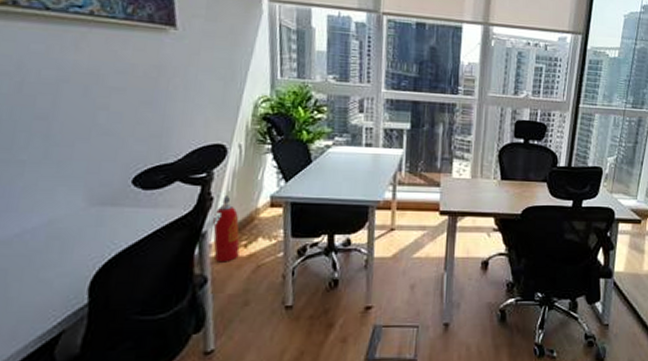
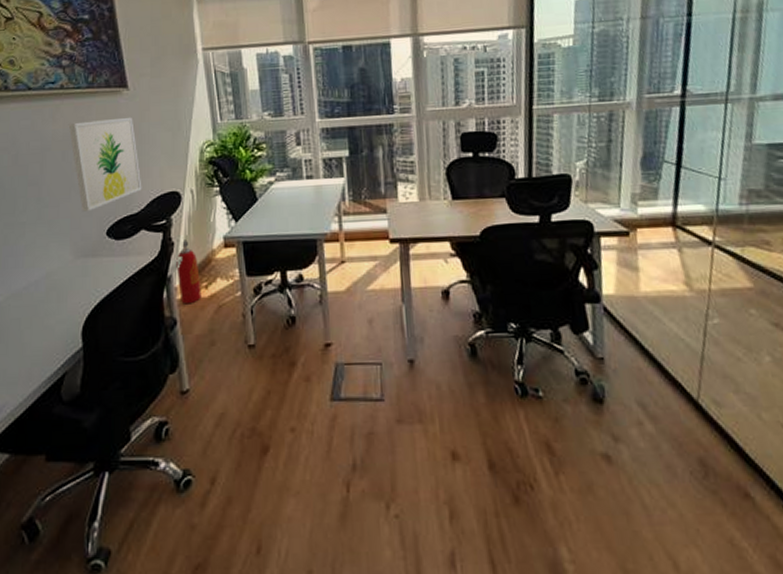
wall art: none [95,55,182,156] -> present [68,117,142,212]

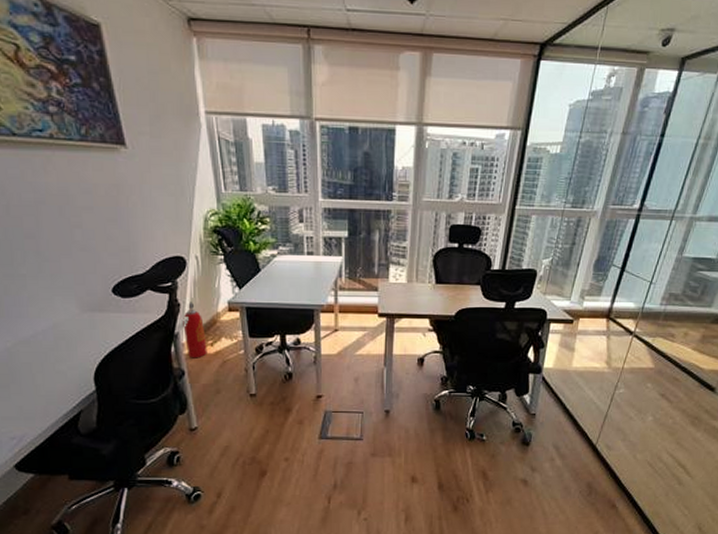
wall art: present [68,117,142,212] -> none [62,176,146,269]

